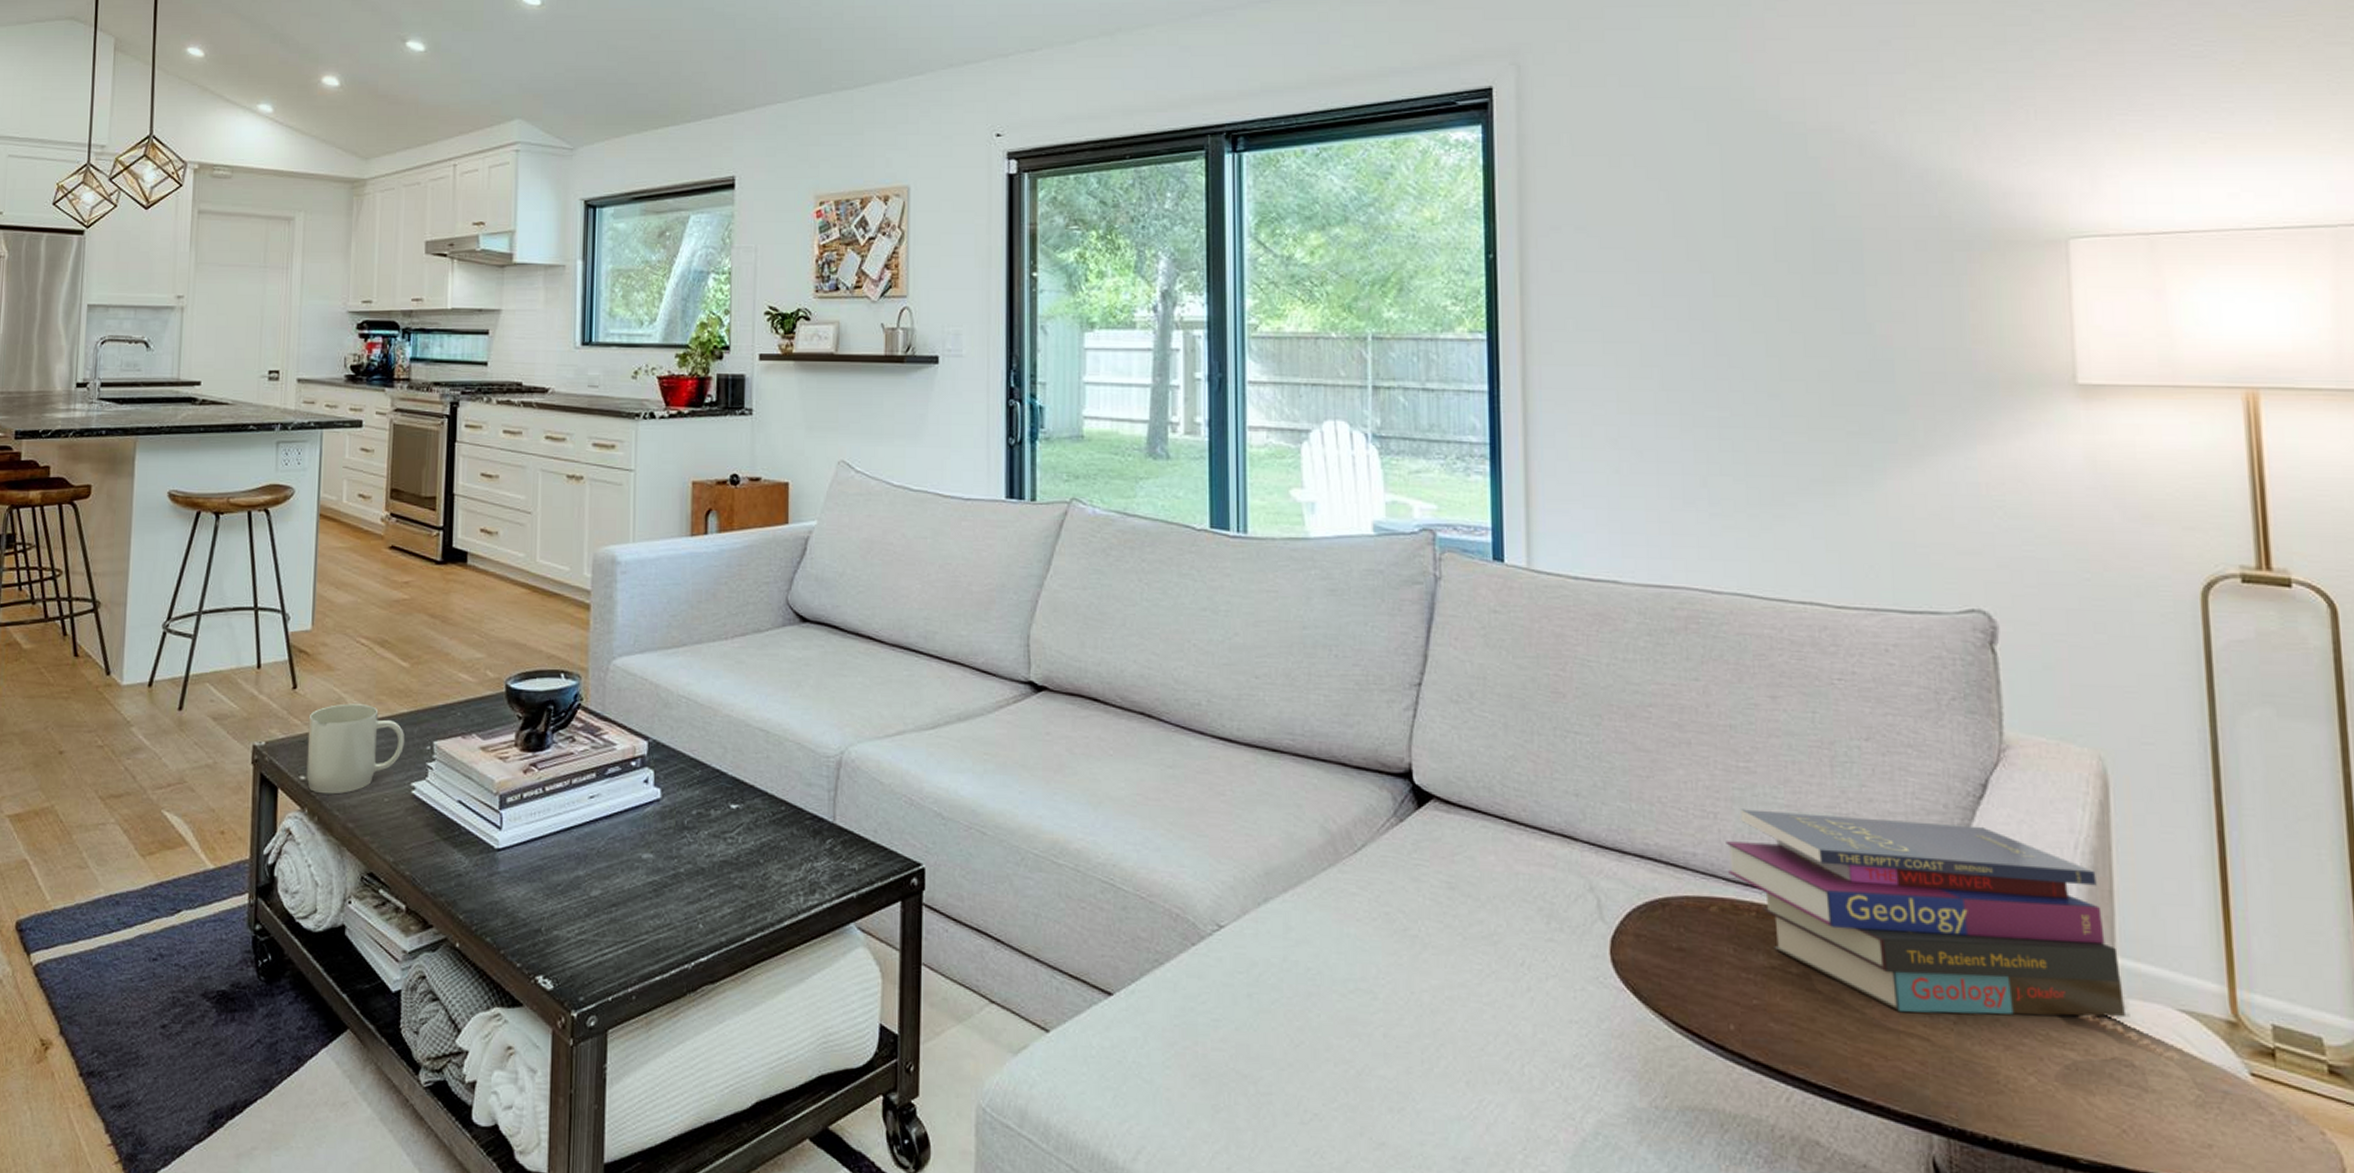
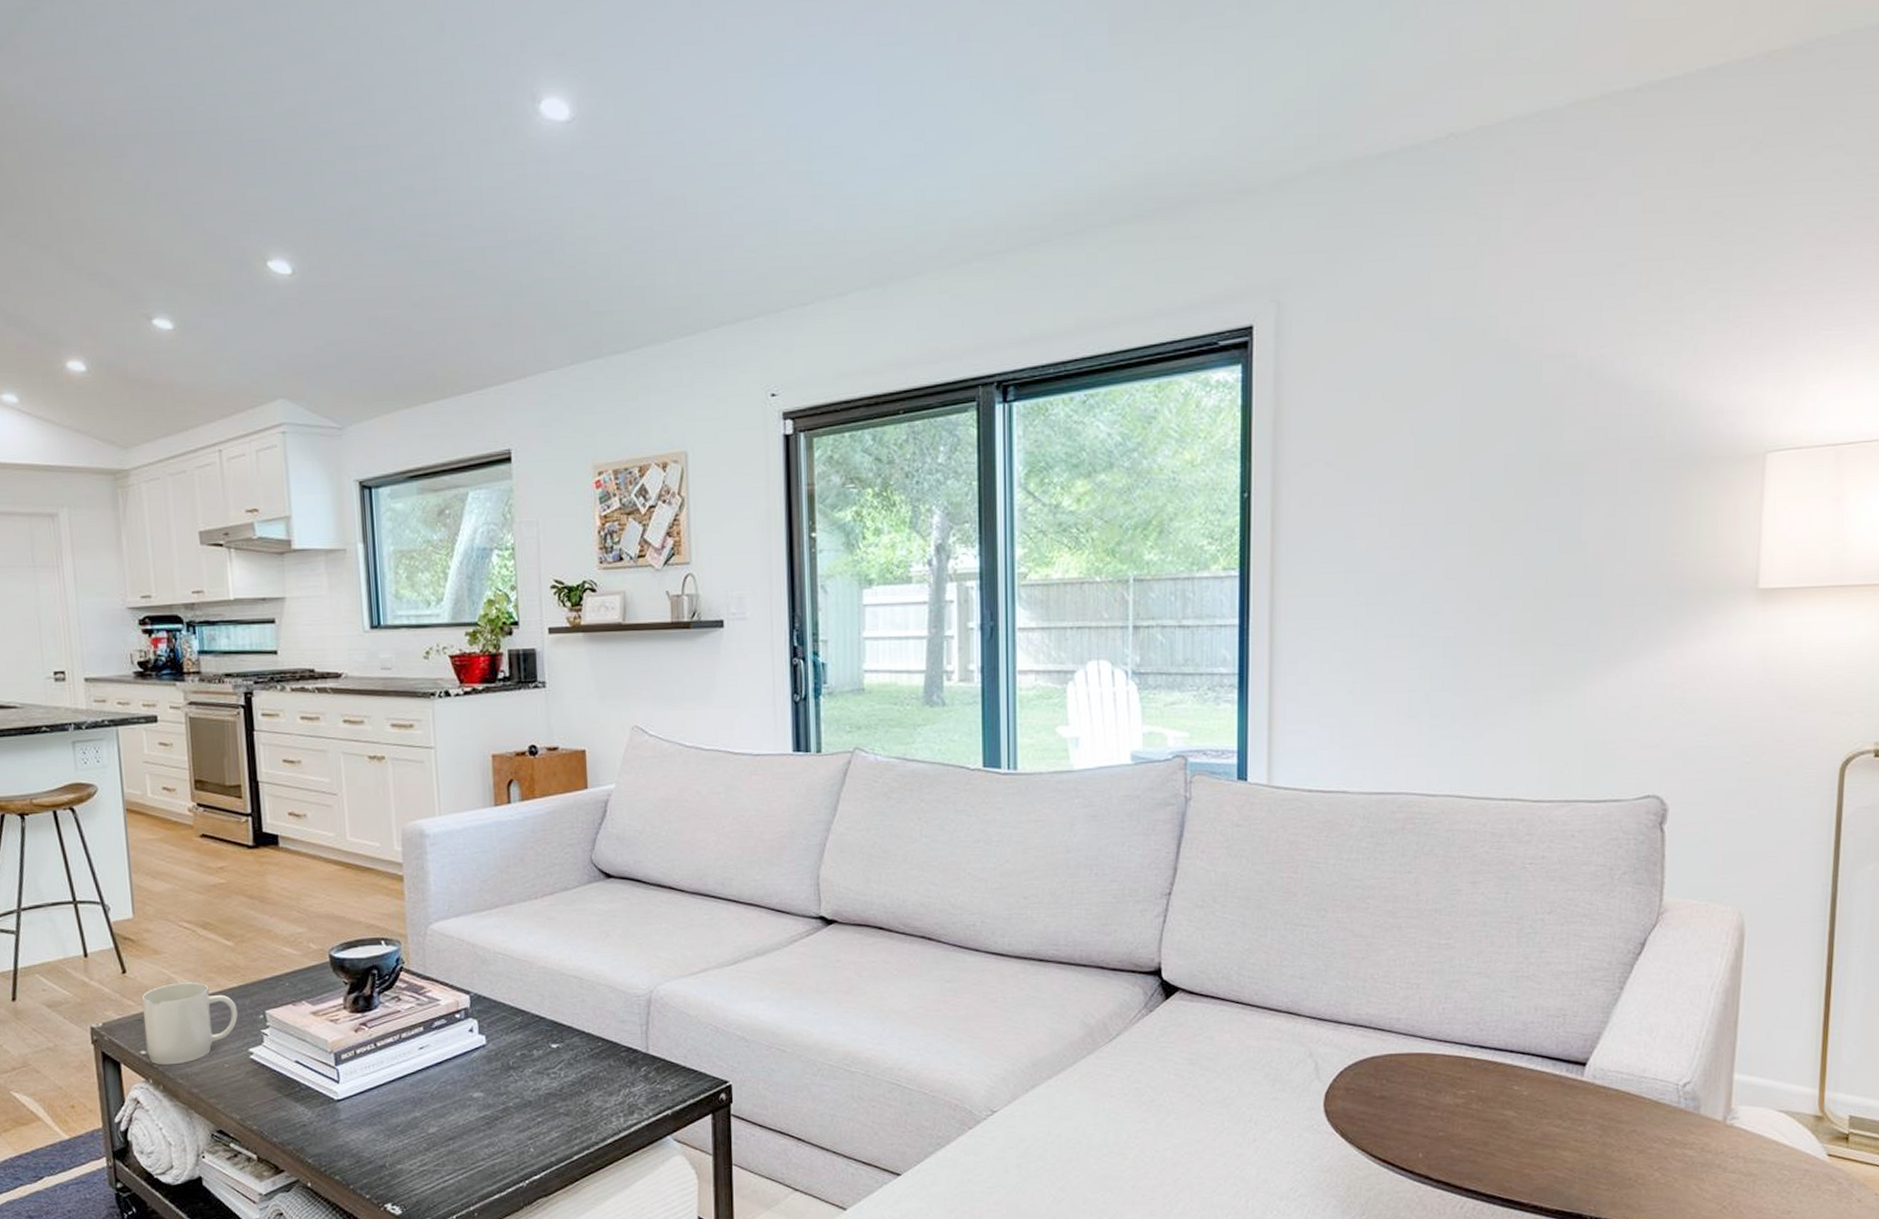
books: present [1726,809,2125,1017] -> none [1425,977,1737,1132]

